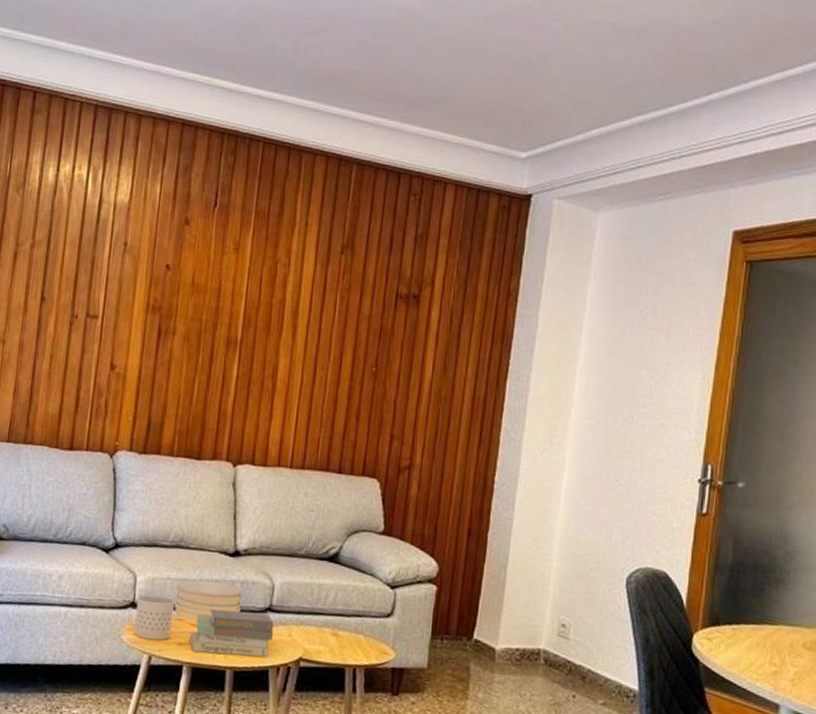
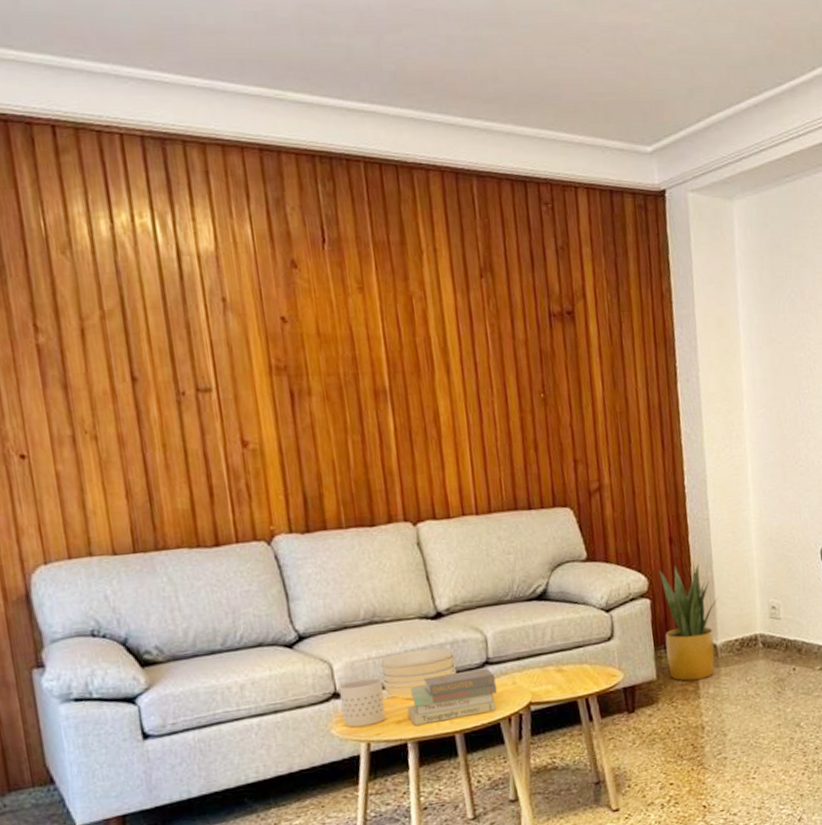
planter: none [441,558,506,681] -> present [659,562,718,681]

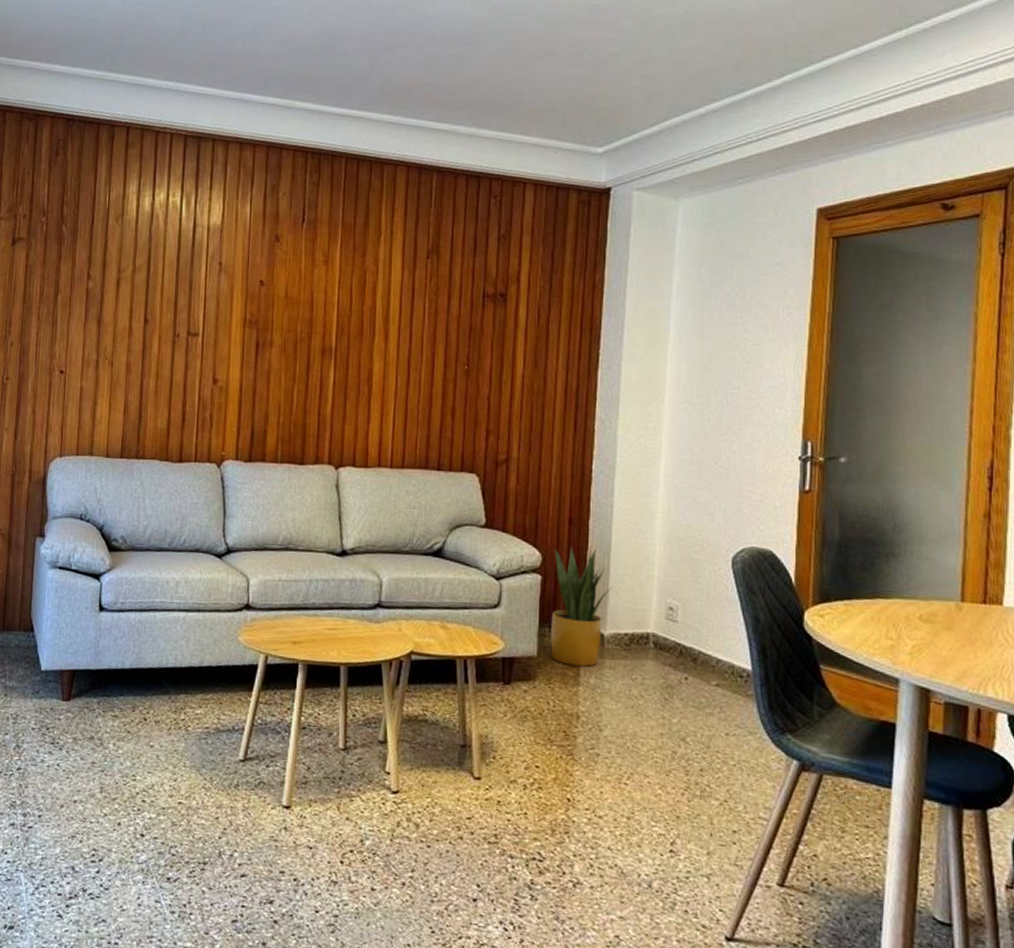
mug: present [339,677,386,728] -> none [250,597,288,640]
bowl: present [379,647,457,701] -> none [286,580,352,626]
books: present [406,668,498,727] -> none [302,607,384,652]

